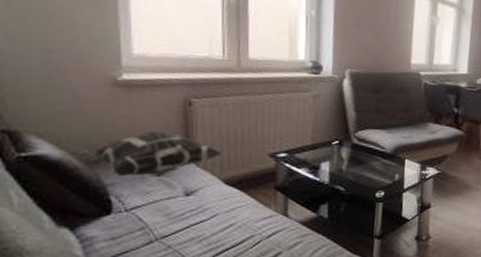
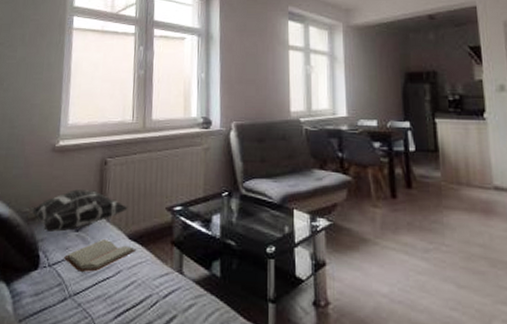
paperback book: none [145,183,235,216] -> present [64,238,137,272]

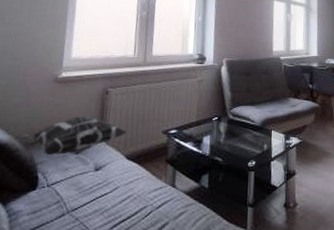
paperback book: present [64,238,137,272] -> none [63,159,134,190]

